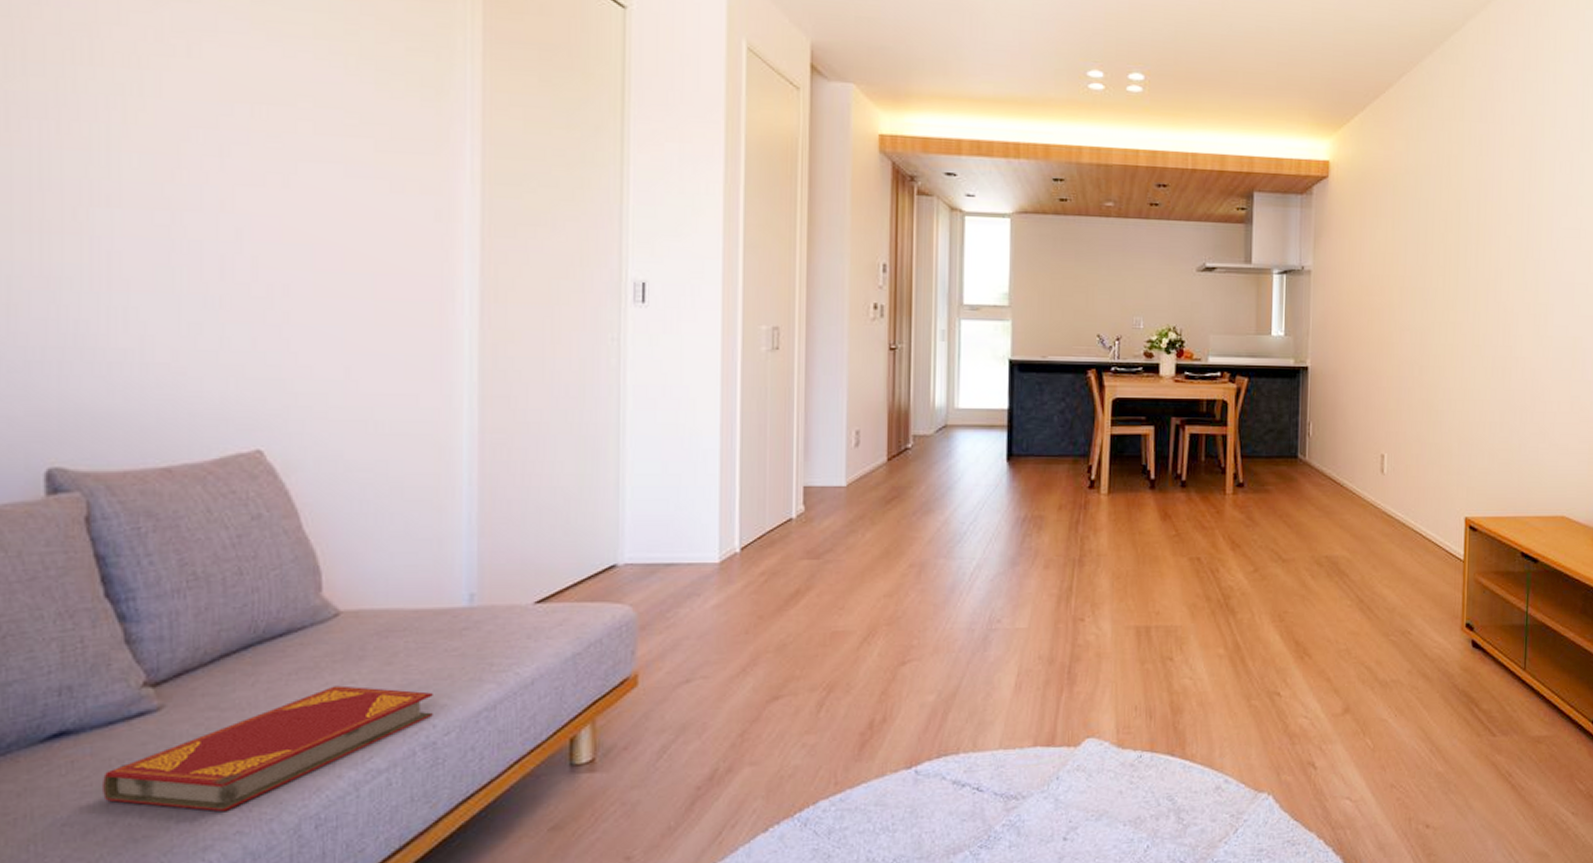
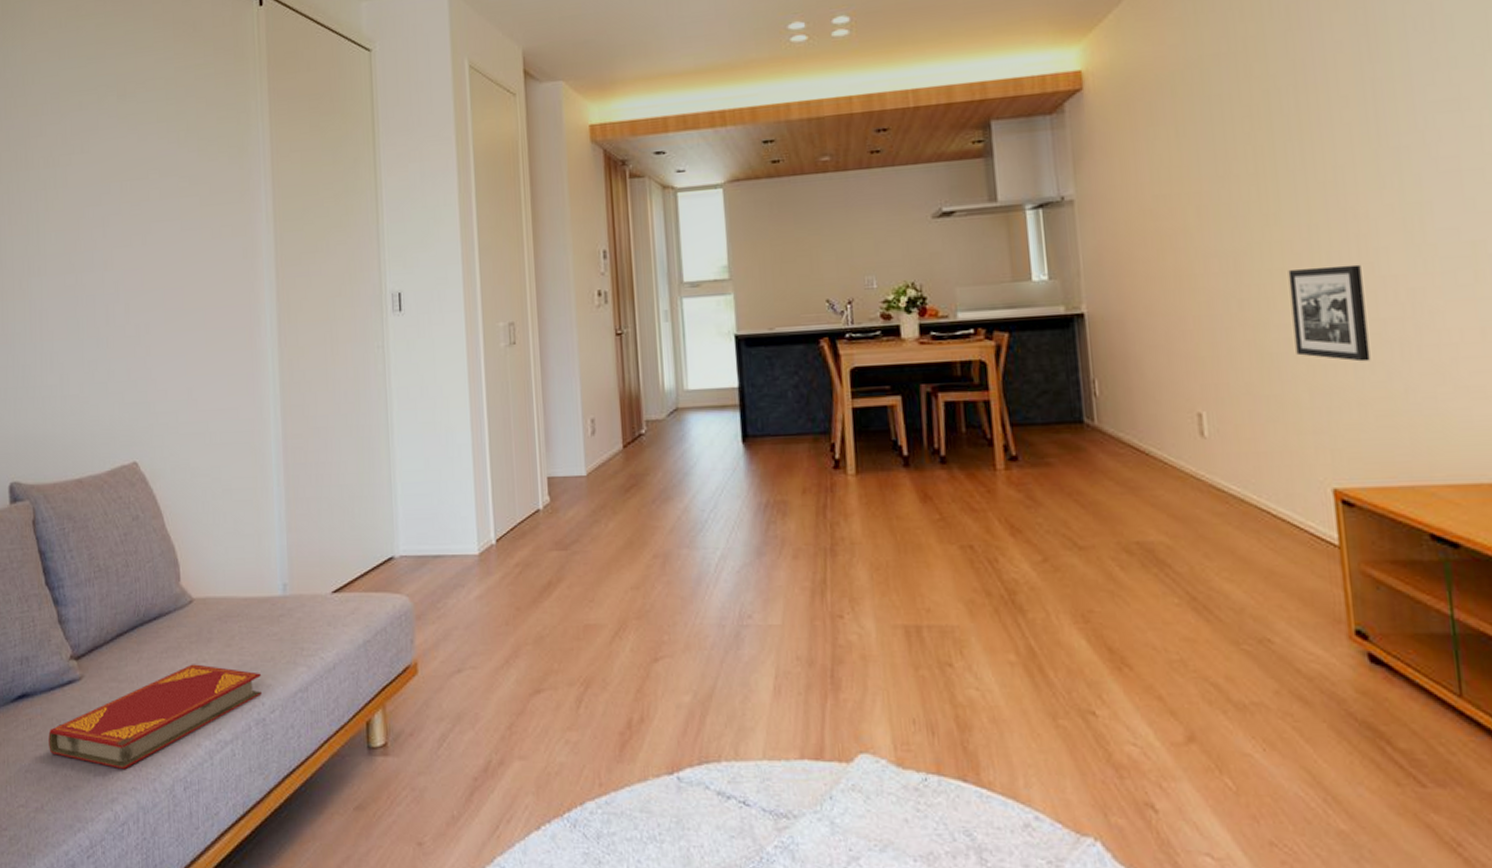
picture frame: none [1454,346,1503,422] -> present [1288,264,1371,362]

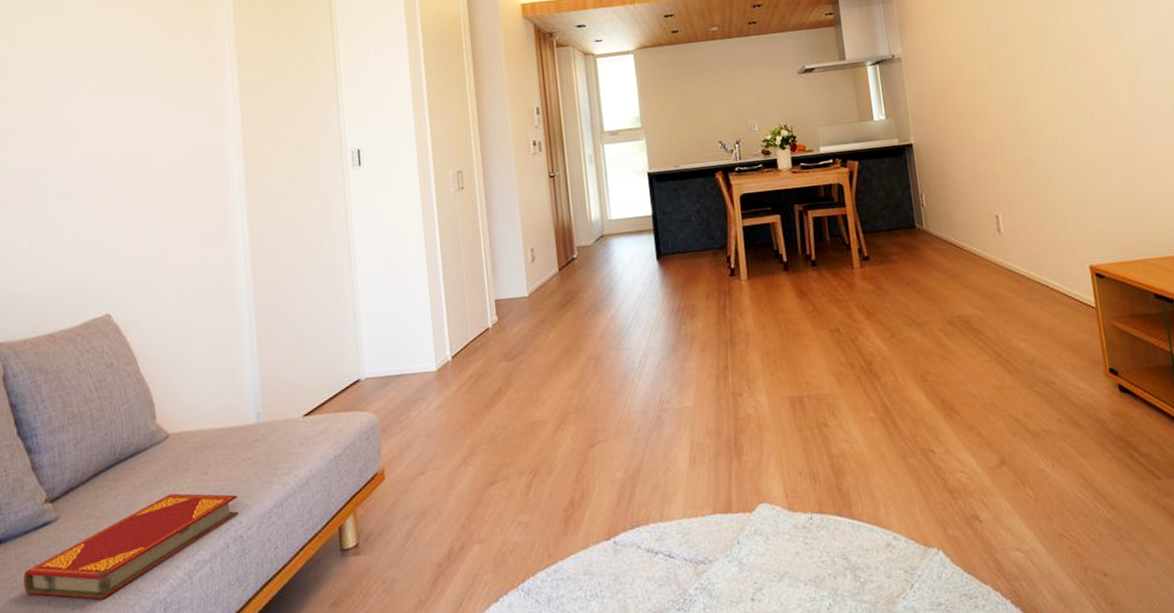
picture frame: present [1288,264,1371,362] -> none [1052,100,1110,171]

